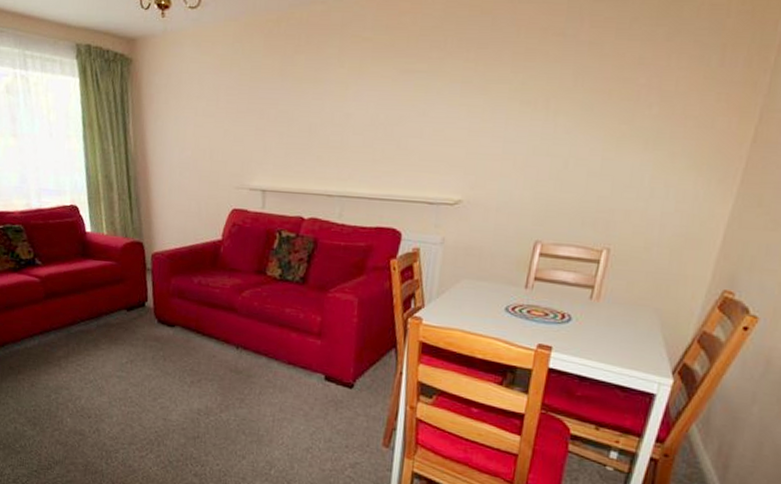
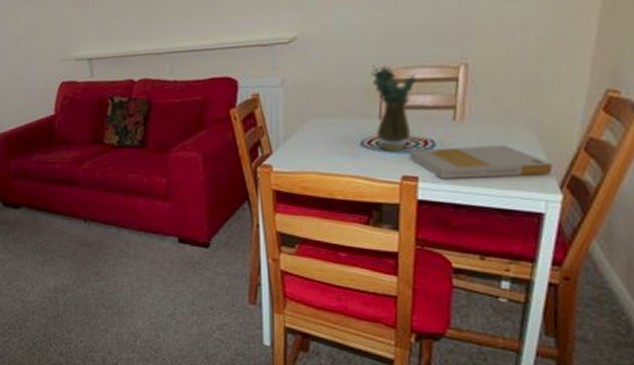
vase: none [520,237,564,322] -> present [371,65,417,152]
book: none [546,321,670,360] -> present [409,145,554,179]

